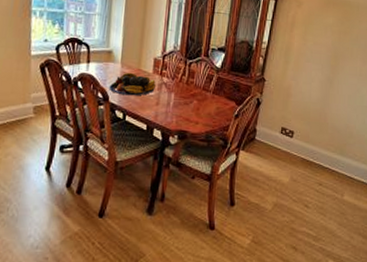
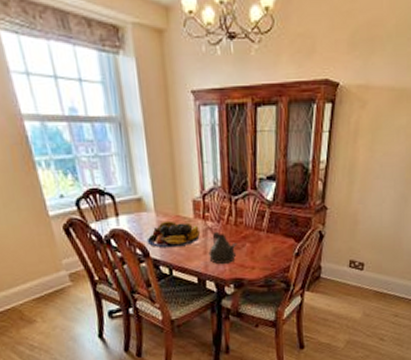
teapot: none [160,87,186,116] -> present [208,231,238,264]

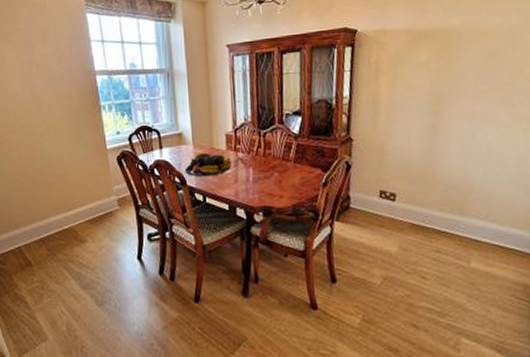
teapot: present [208,231,238,264] -> none [239,162,266,192]

